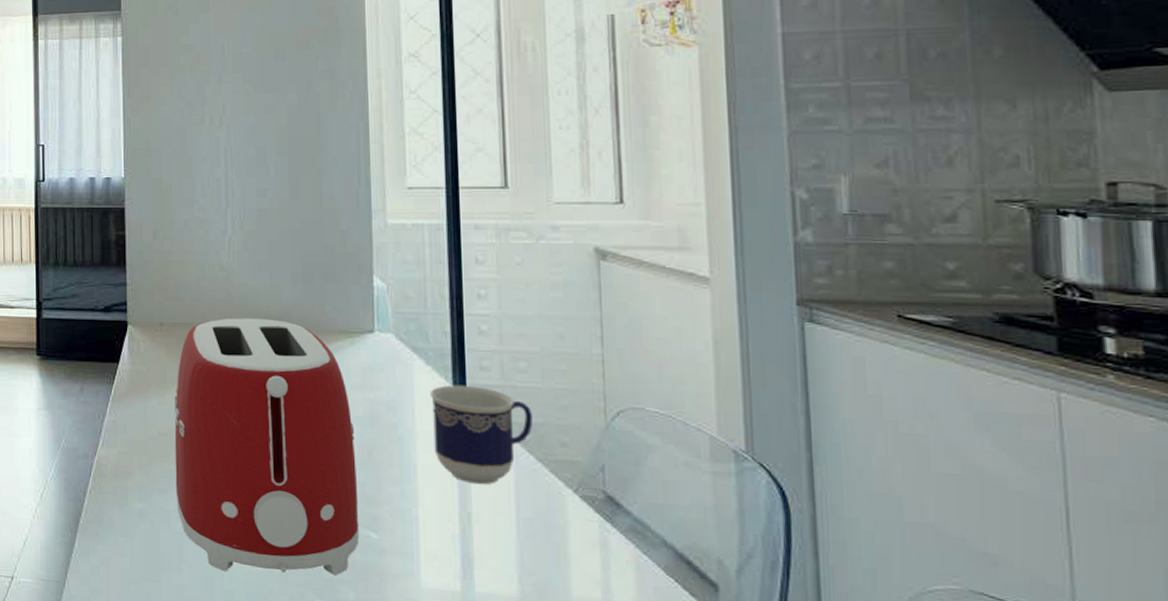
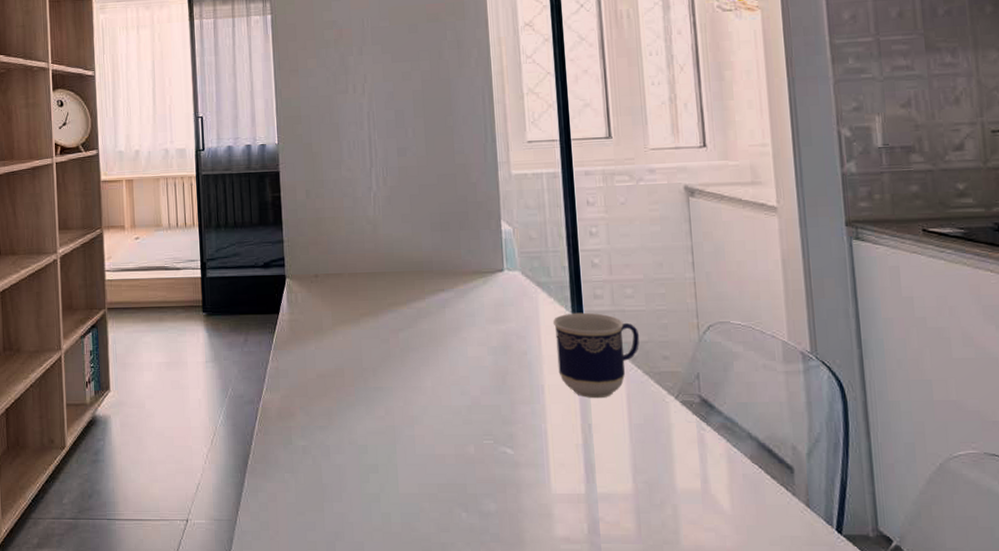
toaster: present [174,318,360,576] -> none [331,265,498,497]

